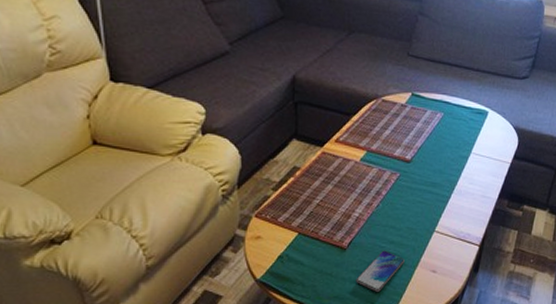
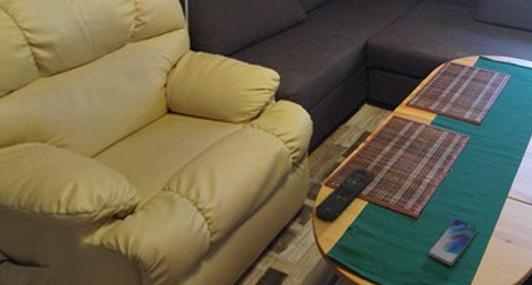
remote control: none [246,202,304,249] -> present [314,168,375,220]

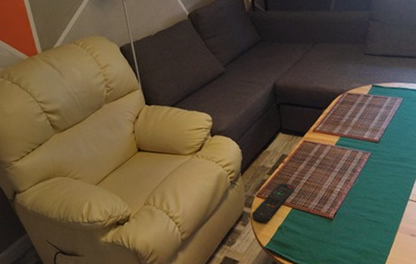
smartphone: present [427,219,478,266] -> none [344,218,385,255]

